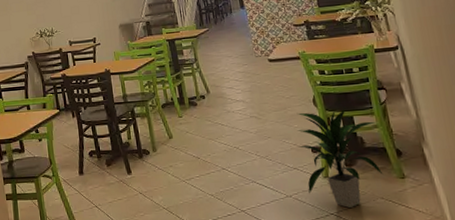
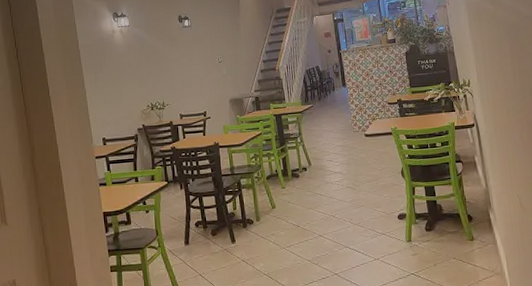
indoor plant: present [298,108,384,208] -> none [387,179,457,268]

